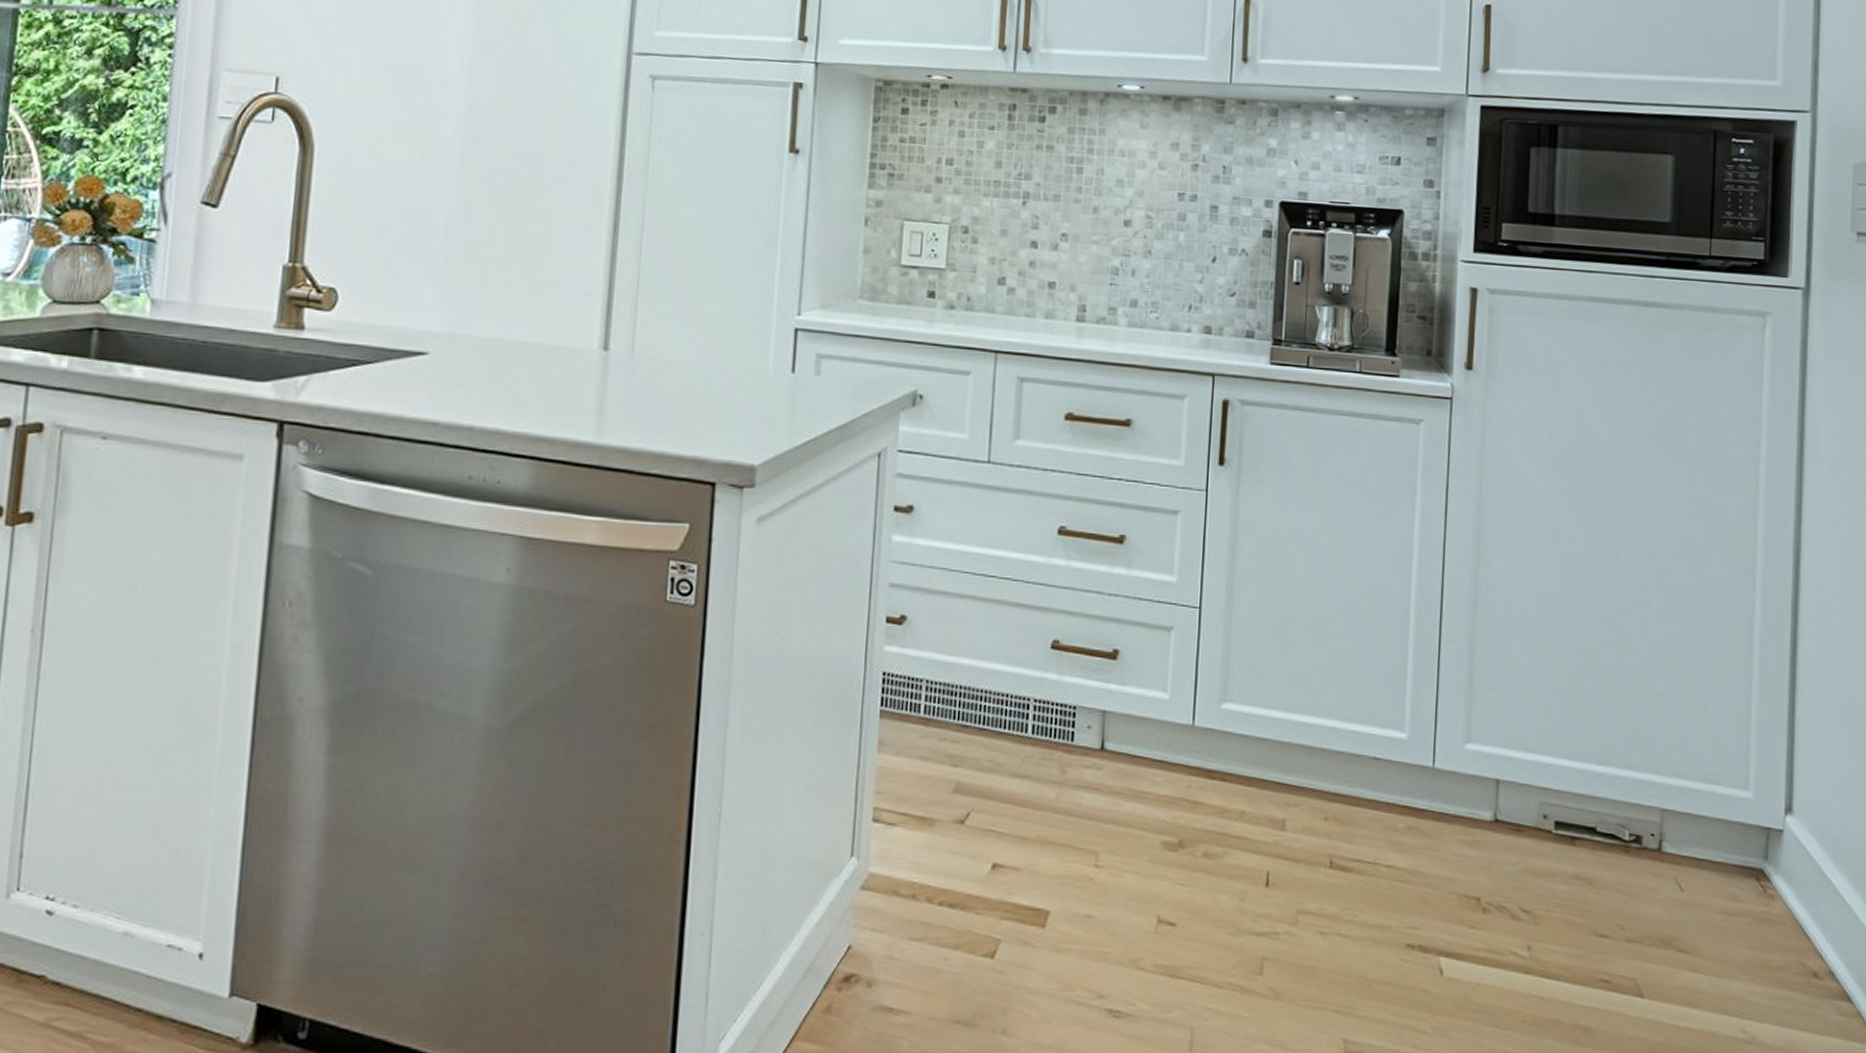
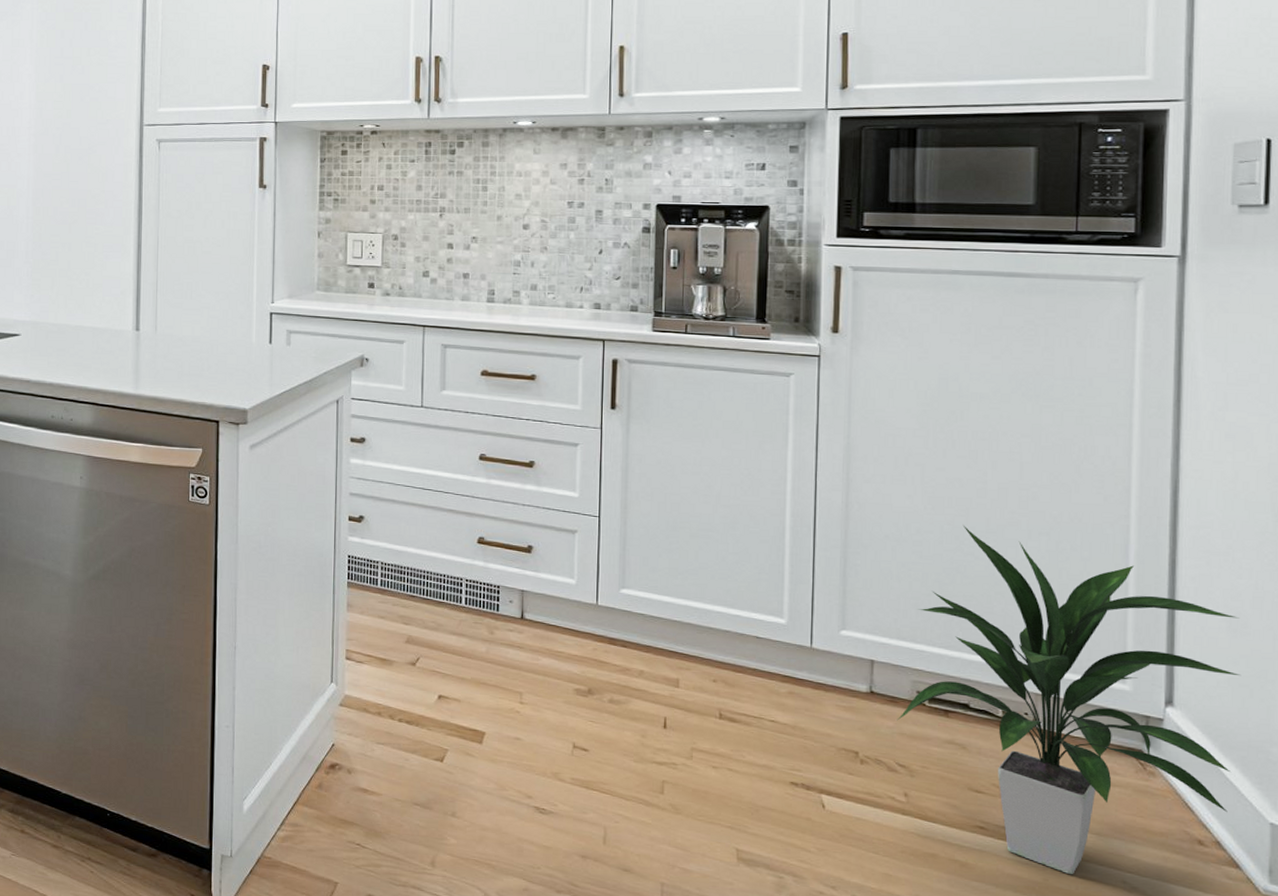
indoor plant: none [1522,606,1854,1030] -> present [897,525,1240,875]

